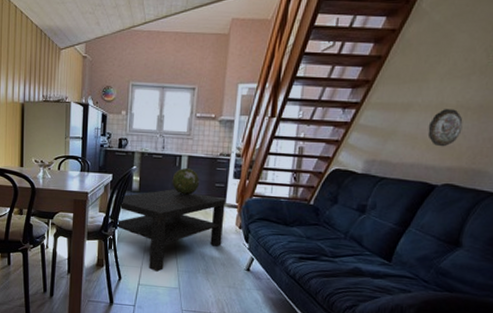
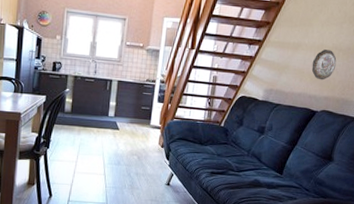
coffee table: present [106,189,225,272] -> none [38,111,150,188]
decorative sphere: present [172,168,200,195] -> none [102,92,128,117]

